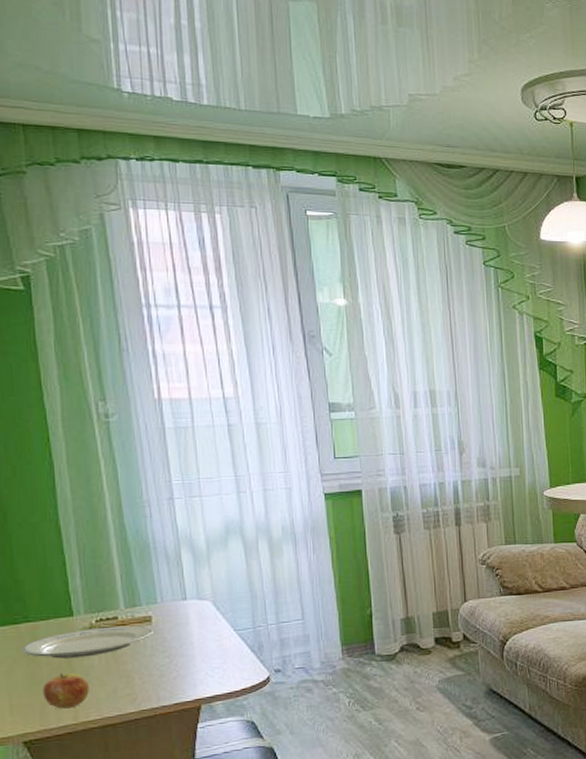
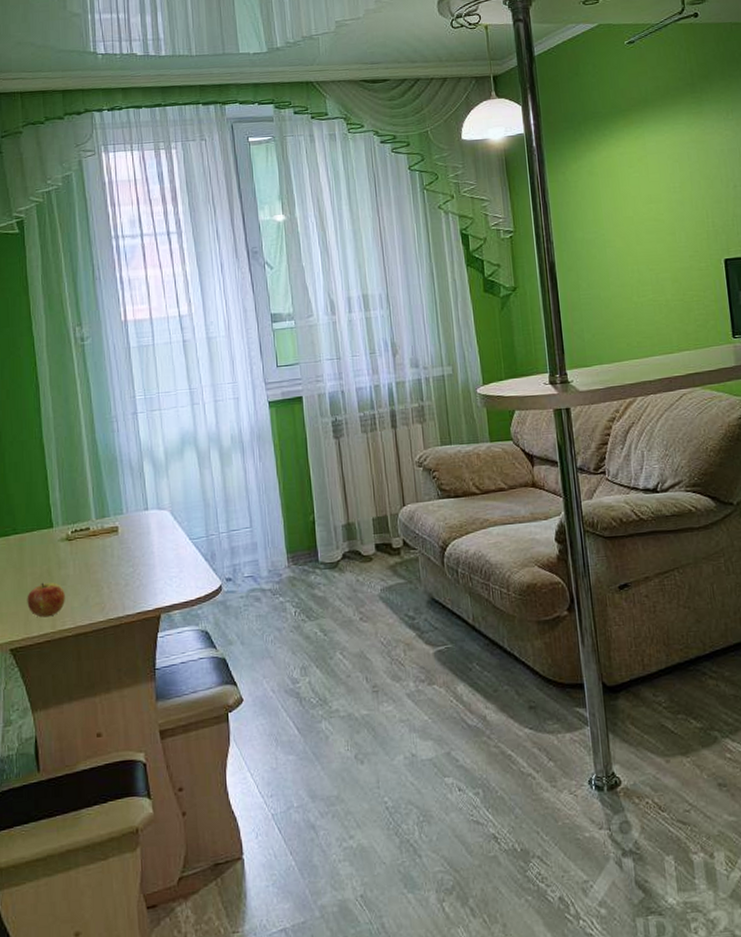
plate: present [21,625,153,659] -> none [10,536,119,569]

